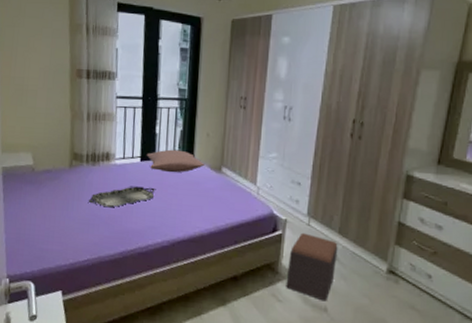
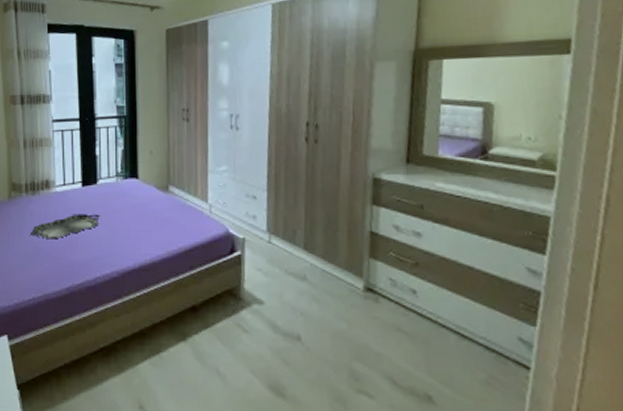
pillow: present [146,149,204,173] -> none [87,171,150,196]
footstool: present [286,232,338,302] -> none [251,251,306,329]

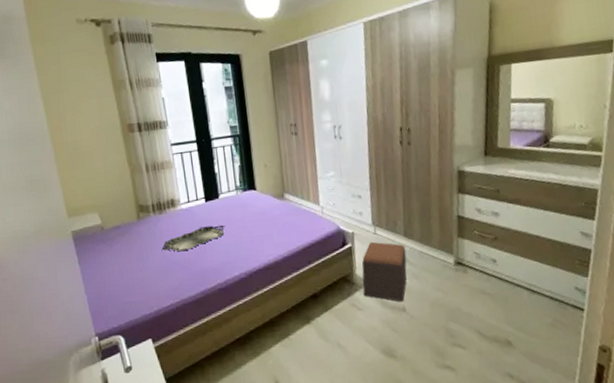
footstool: none [251,251,306,329] -> present [361,241,407,302]

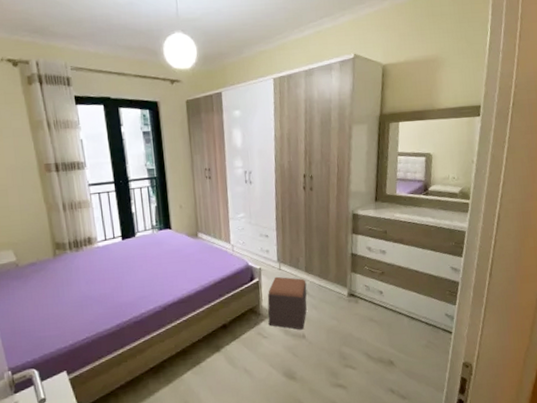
serving tray: present [161,225,225,252] -> none [77,261,141,287]

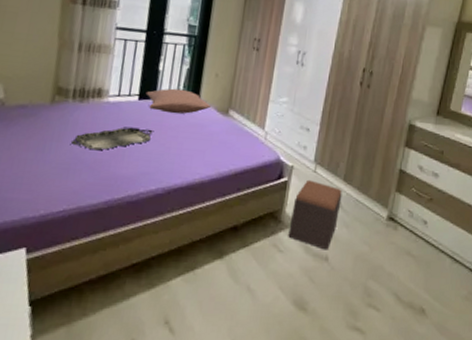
serving tray: none [77,261,141,287] -> present [70,127,153,151]
pillow: none [126,224,182,246] -> present [145,88,211,114]

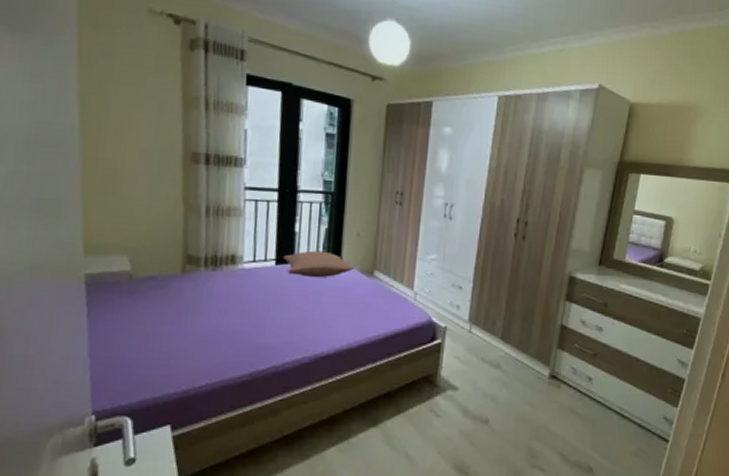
serving tray: present [70,127,153,151] -> none [206,294,294,321]
footstool: present [288,179,342,250] -> none [445,340,500,413]

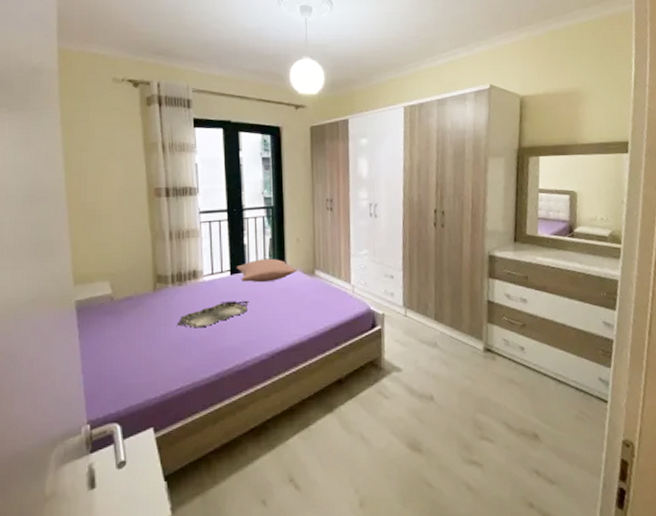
serving tray: none [206,294,294,321] -> present [176,300,249,328]

